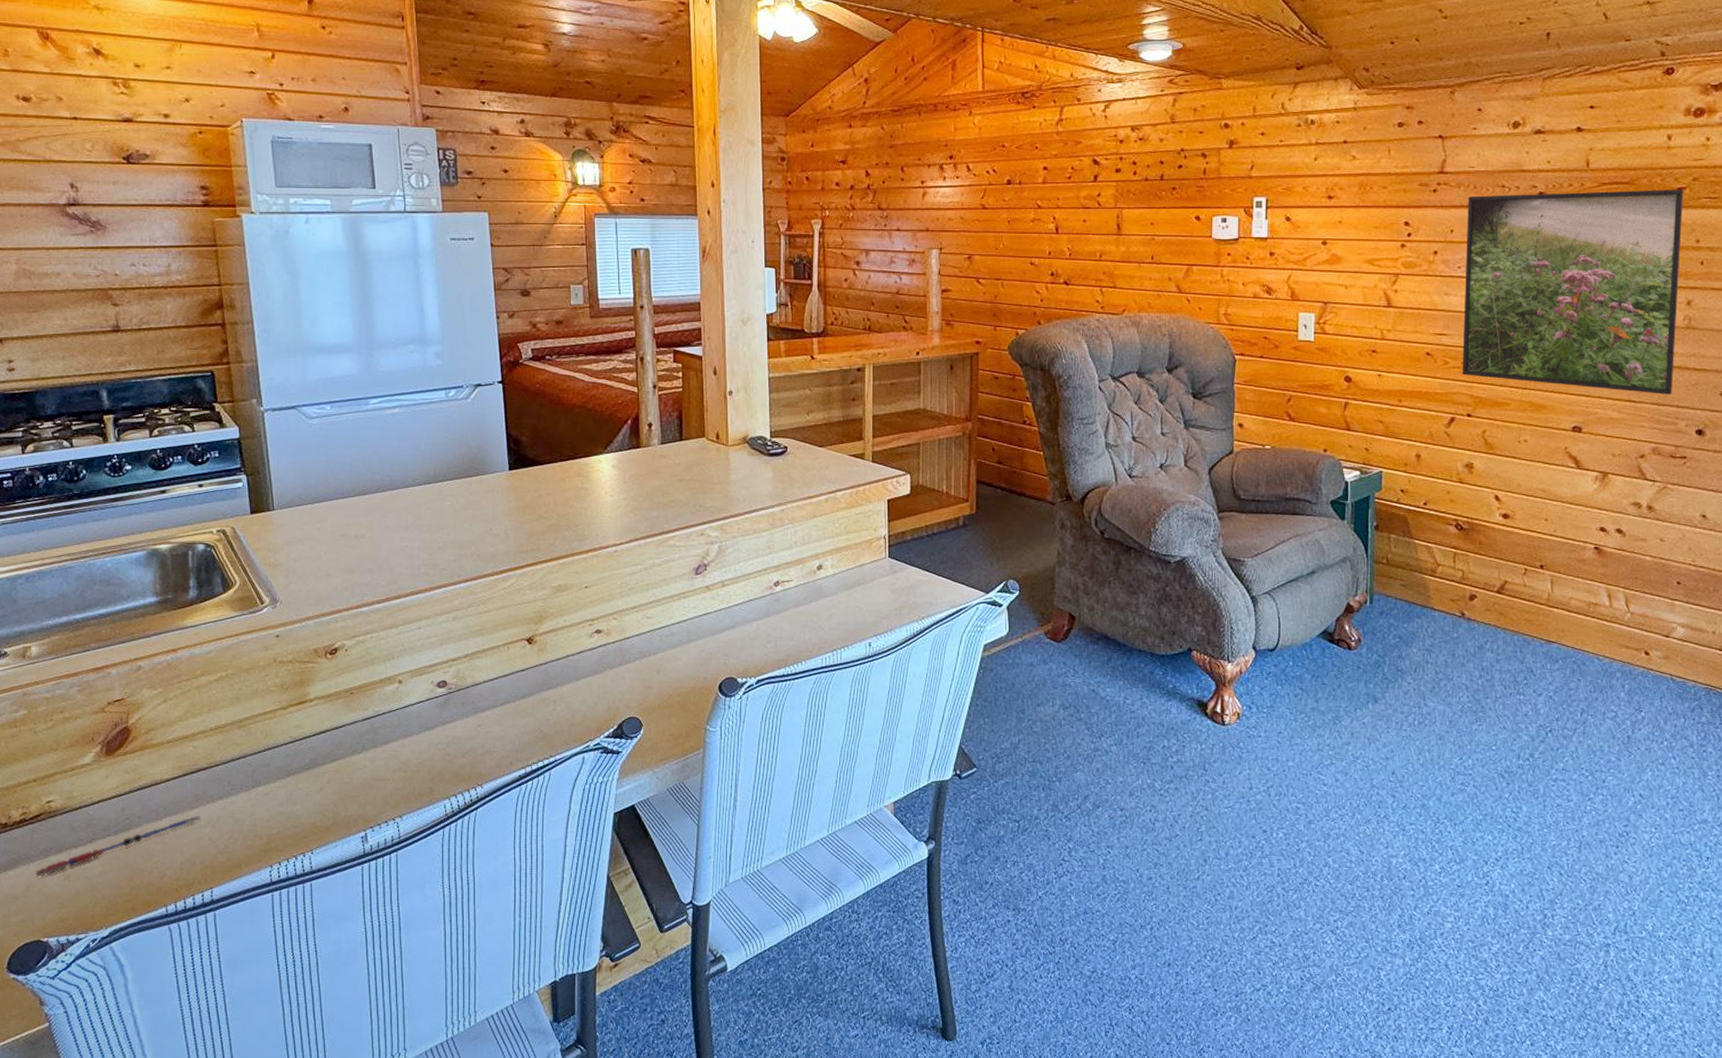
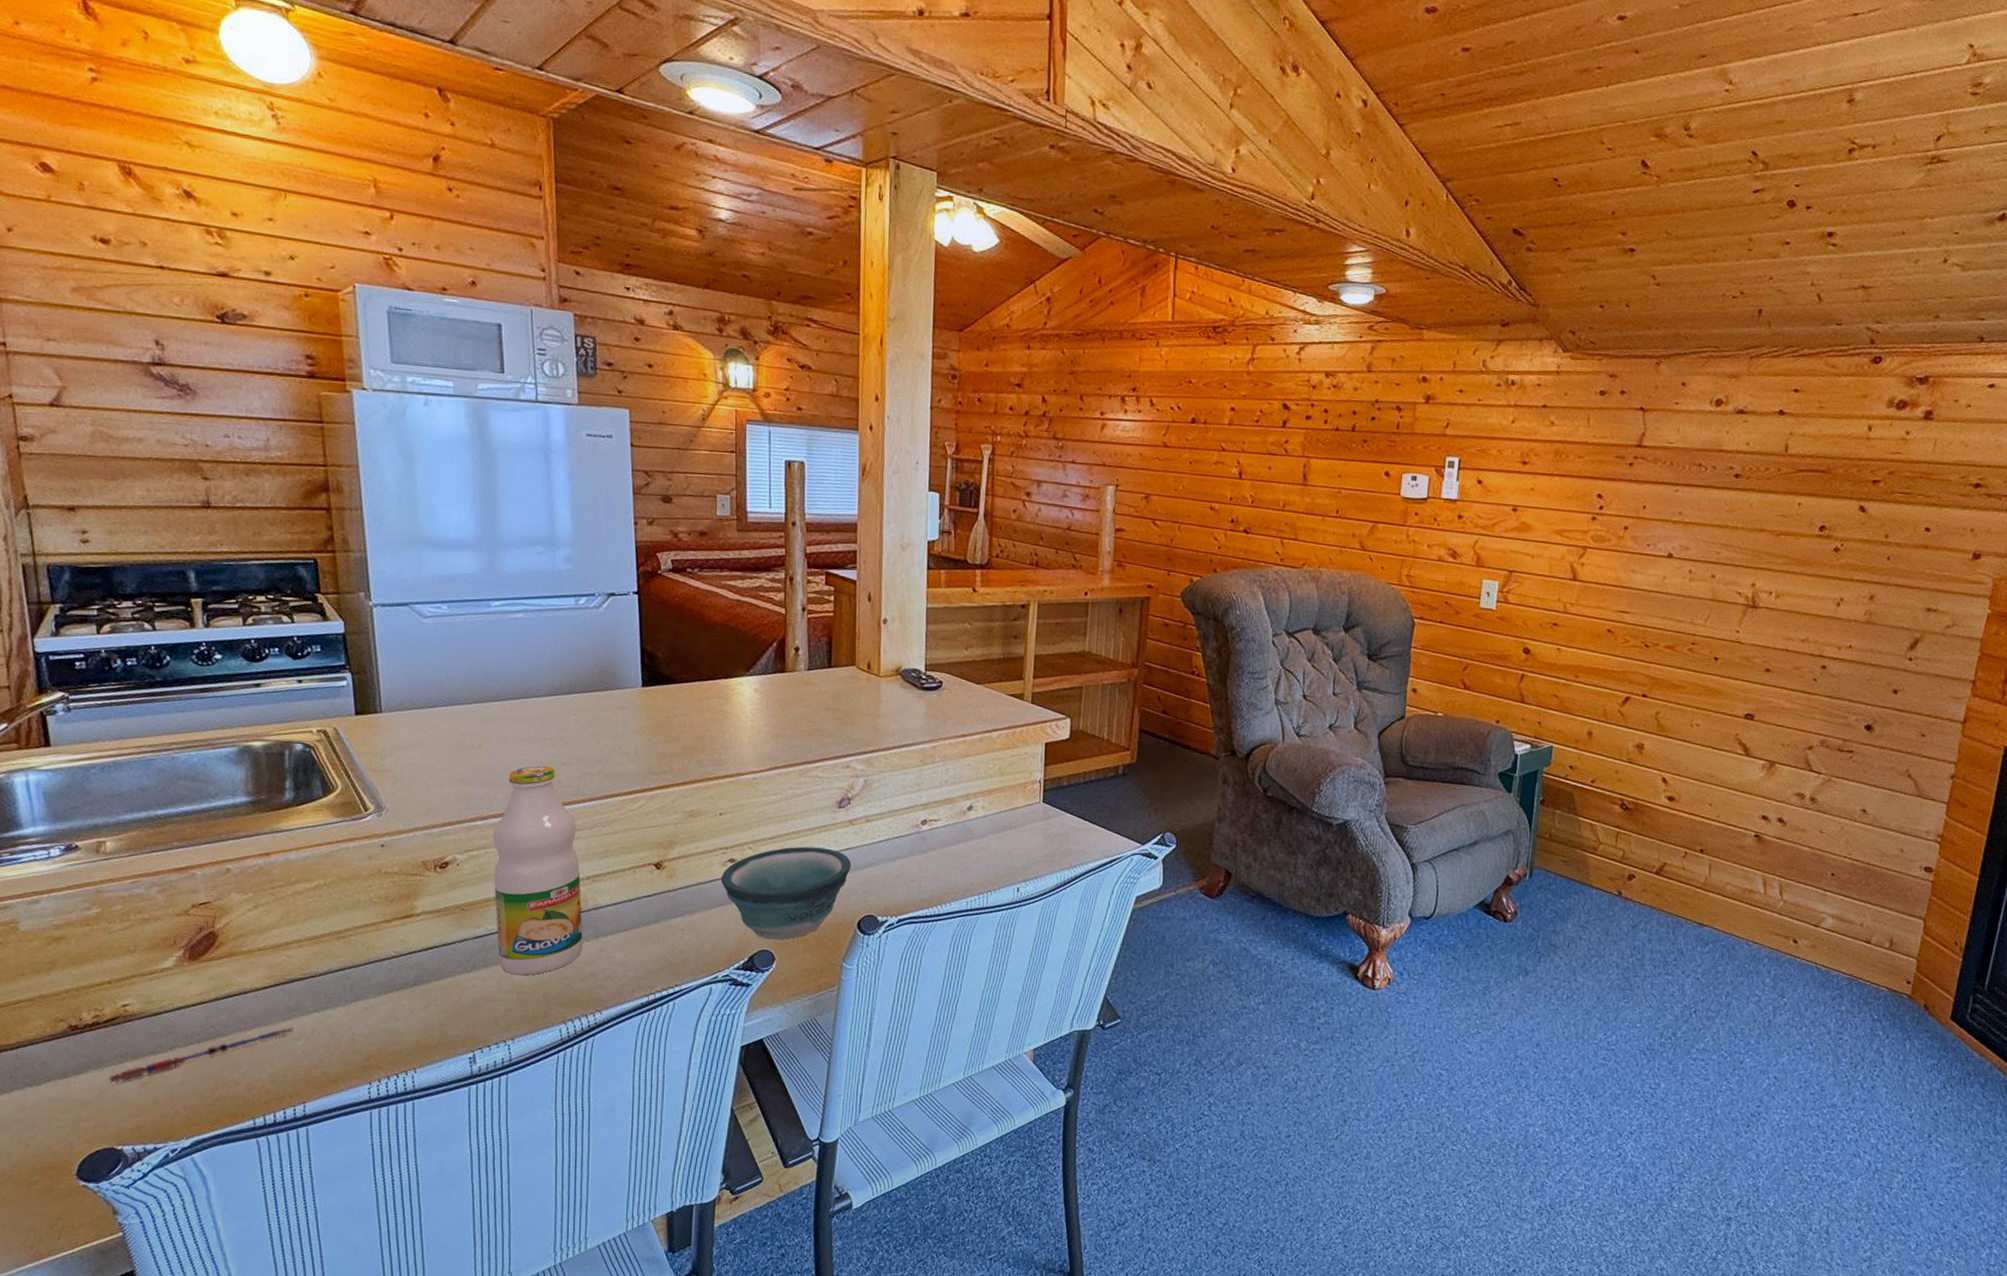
bottle: none [377,551,463,754] -> present [492,765,583,976]
bowl: none [588,614,711,707] -> present [721,846,852,940]
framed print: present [1461,189,1683,395] -> none [1641,472,1878,689]

